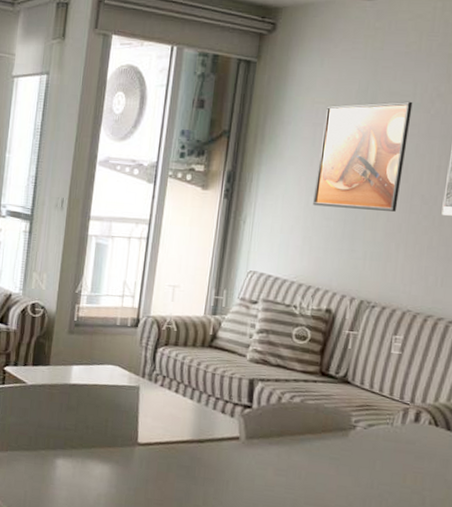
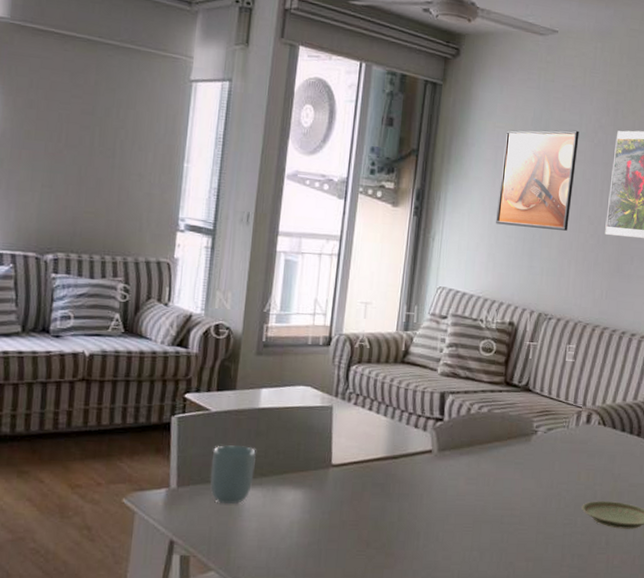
cup: none [26,416,68,472] -> present [210,445,257,504]

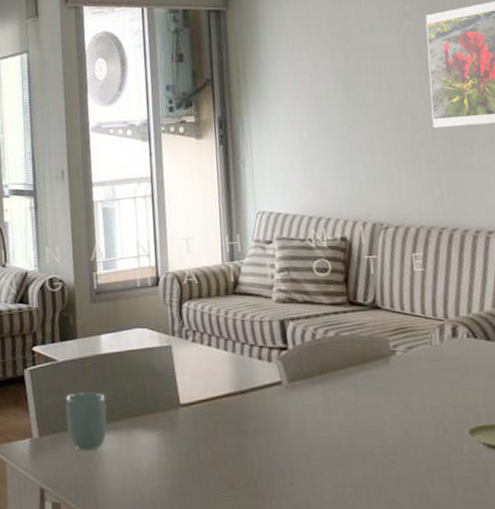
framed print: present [496,130,580,231] -> none [301,24,389,138]

